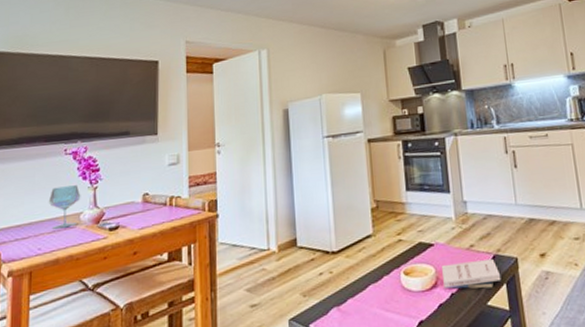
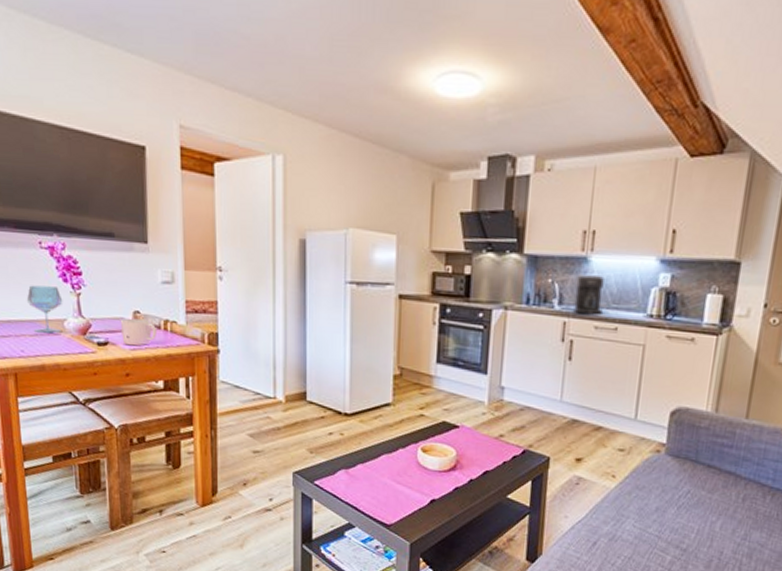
mug: none [130,198,163,226] -> present [120,318,157,346]
books: present [442,259,502,289] -> none [463,449,528,482]
coffee maker: none [507,96,533,129] -> present [574,275,604,315]

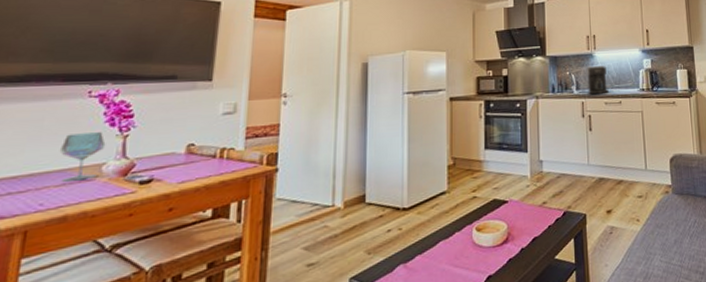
mug: present [120,318,157,346] -> none [170,150,211,180]

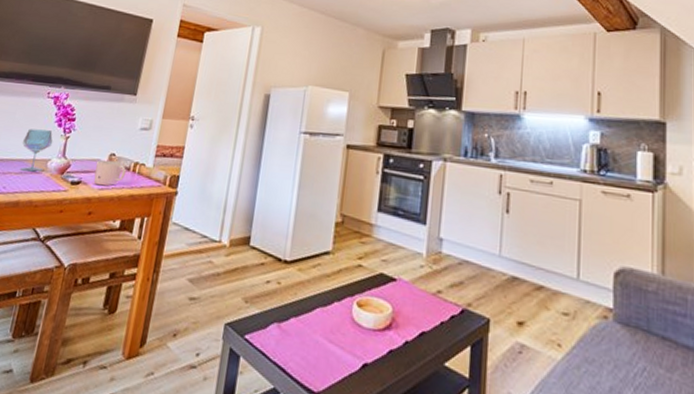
mug: none [170,150,211,180] -> present [93,160,126,186]
coffee maker: present [587,66,609,95] -> none [509,130,537,169]

